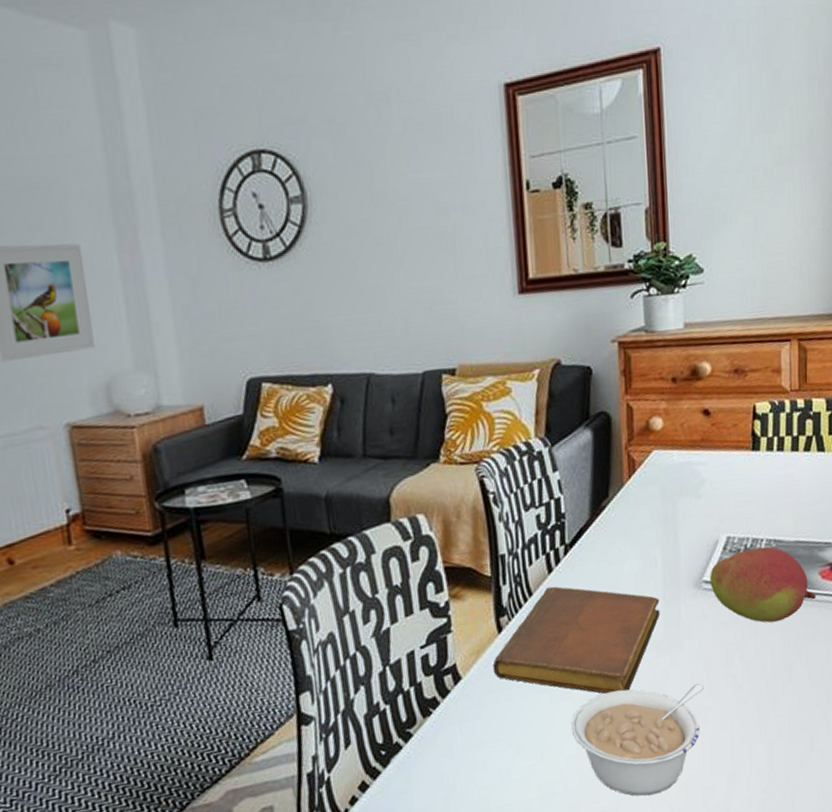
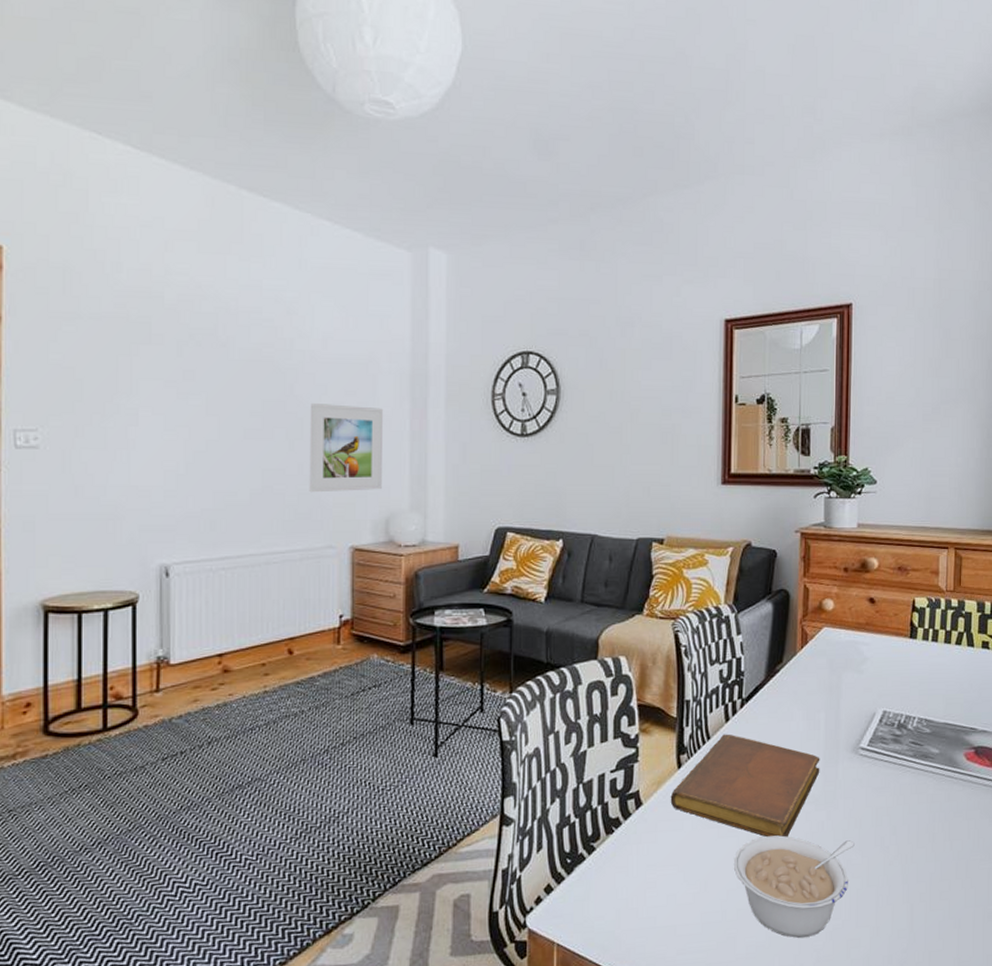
fruit: present [710,546,816,623] -> none [866,724,960,793]

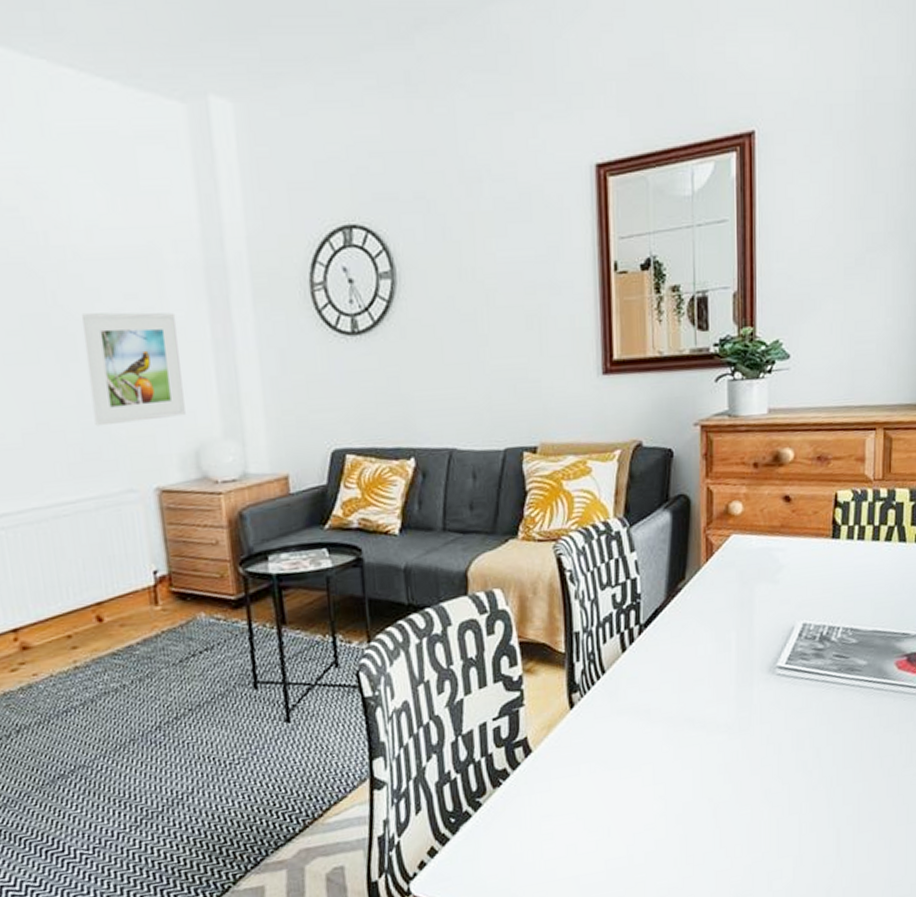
notebook: present [670,734,820,838] -> none [563,665,733,774]
legume: present [733,835,855,938] -> none [638,768,774,876]

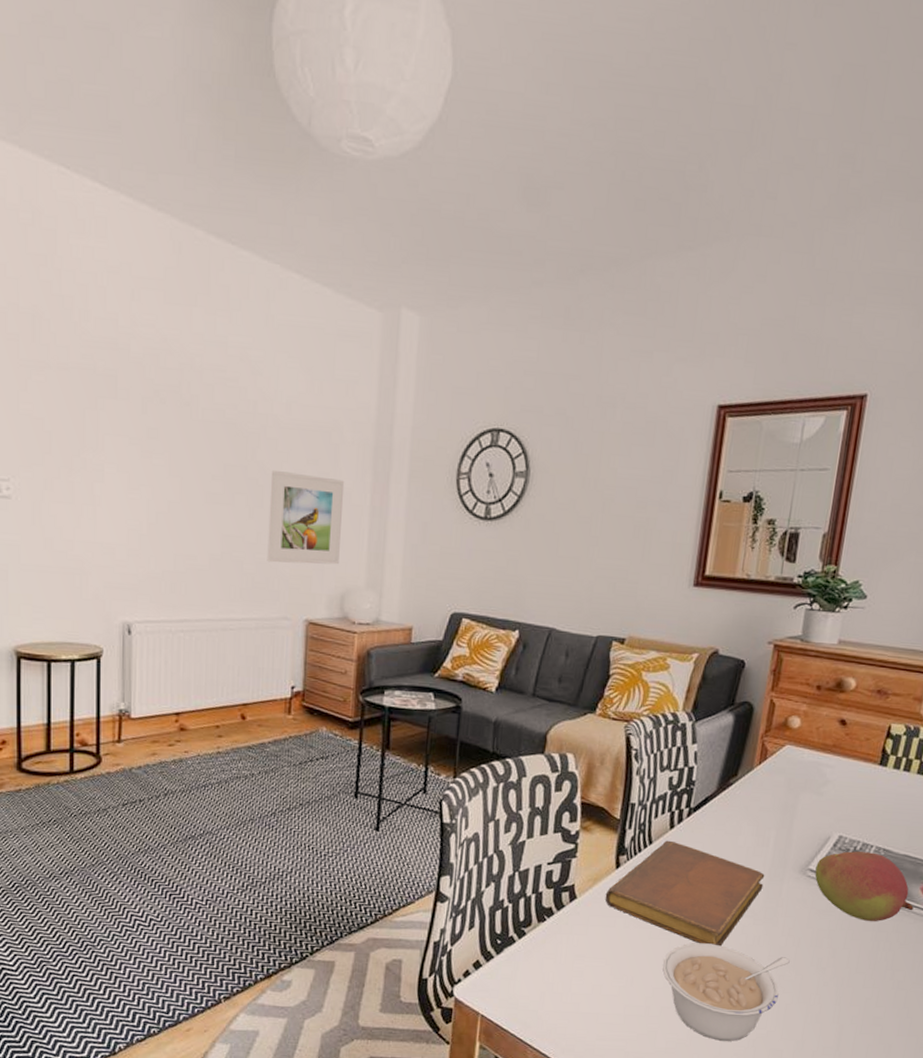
notebook: none [563,665,733,774] -> present [605,840,765,947]
legume: none [638,768,774,876] -> present [662,943,790,1041]
fruit: none [784,634,891,711] -> present [814,851,914,921]

